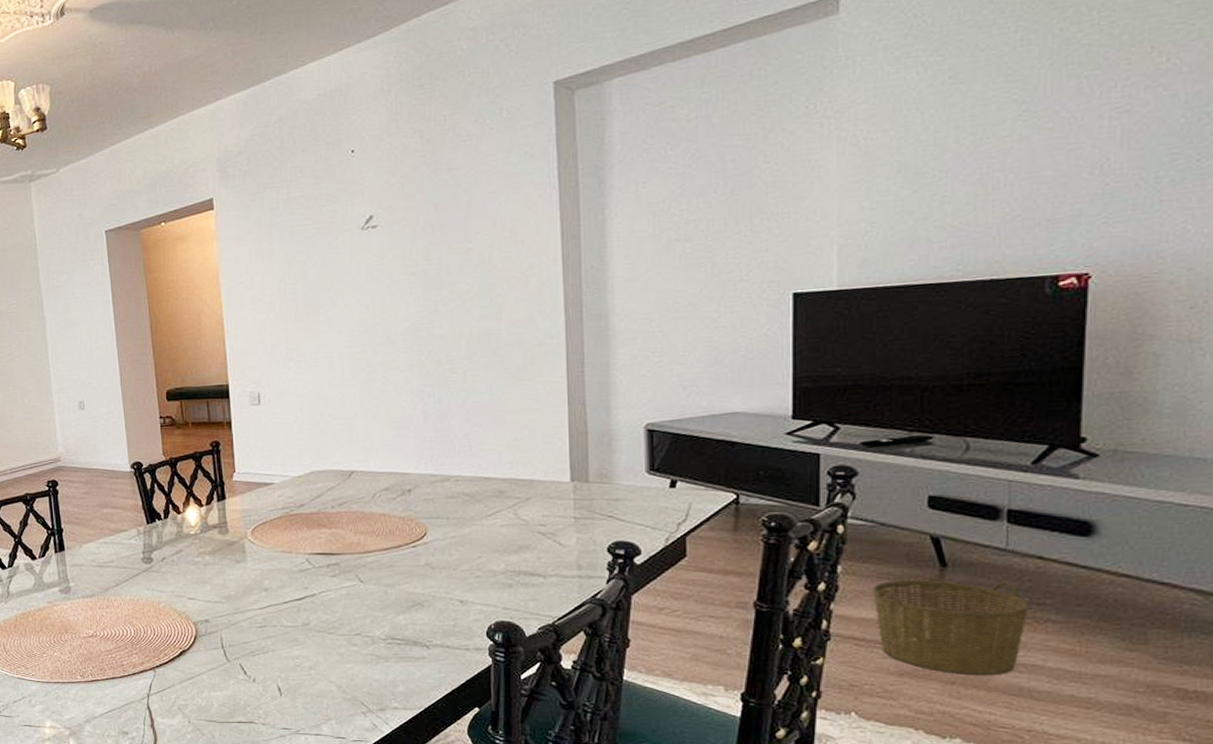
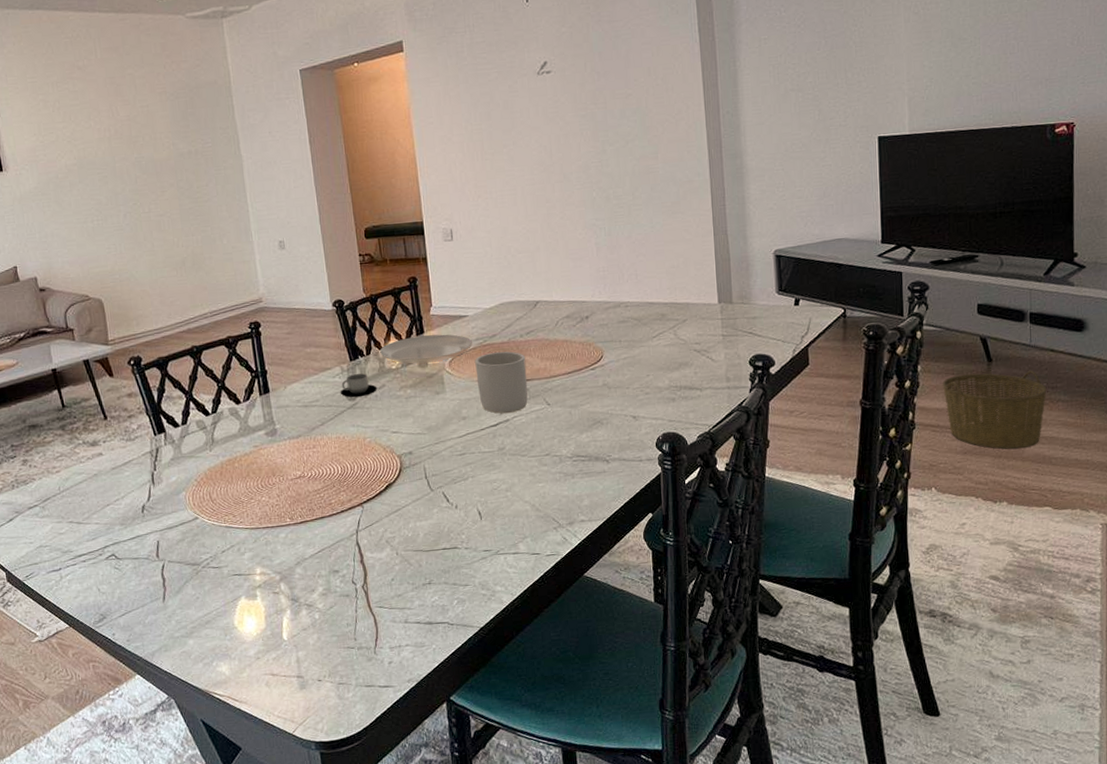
cup: none [135,536,174,561] -> present [340,373,378,398]
plate: none [178,501,279,531] -> present [380,334,473,364]
mug: none [280,523,339,587] -> present [475,351,528,414]

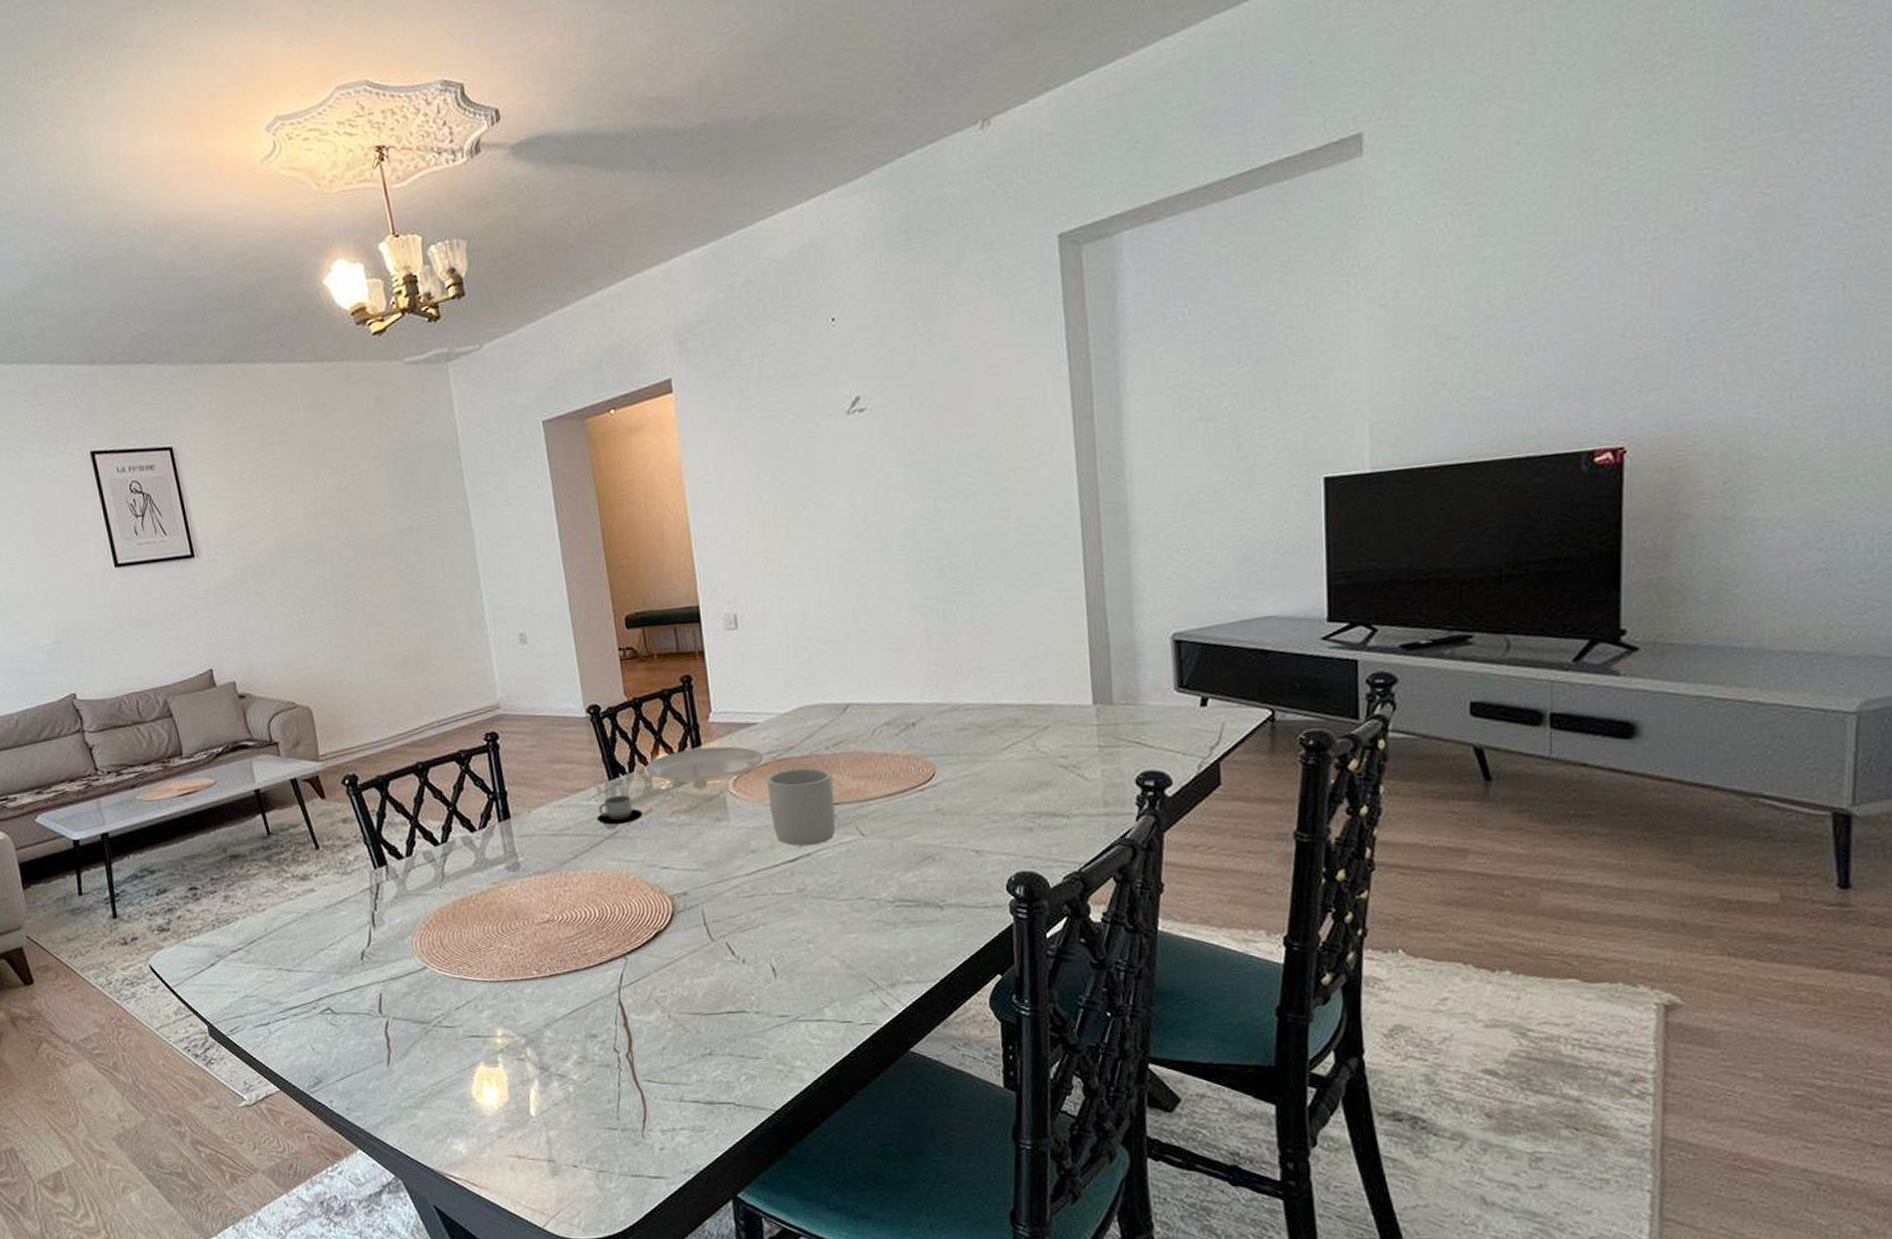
basket: present [942,371,1047,449] -> none [1415,793,1575,900]

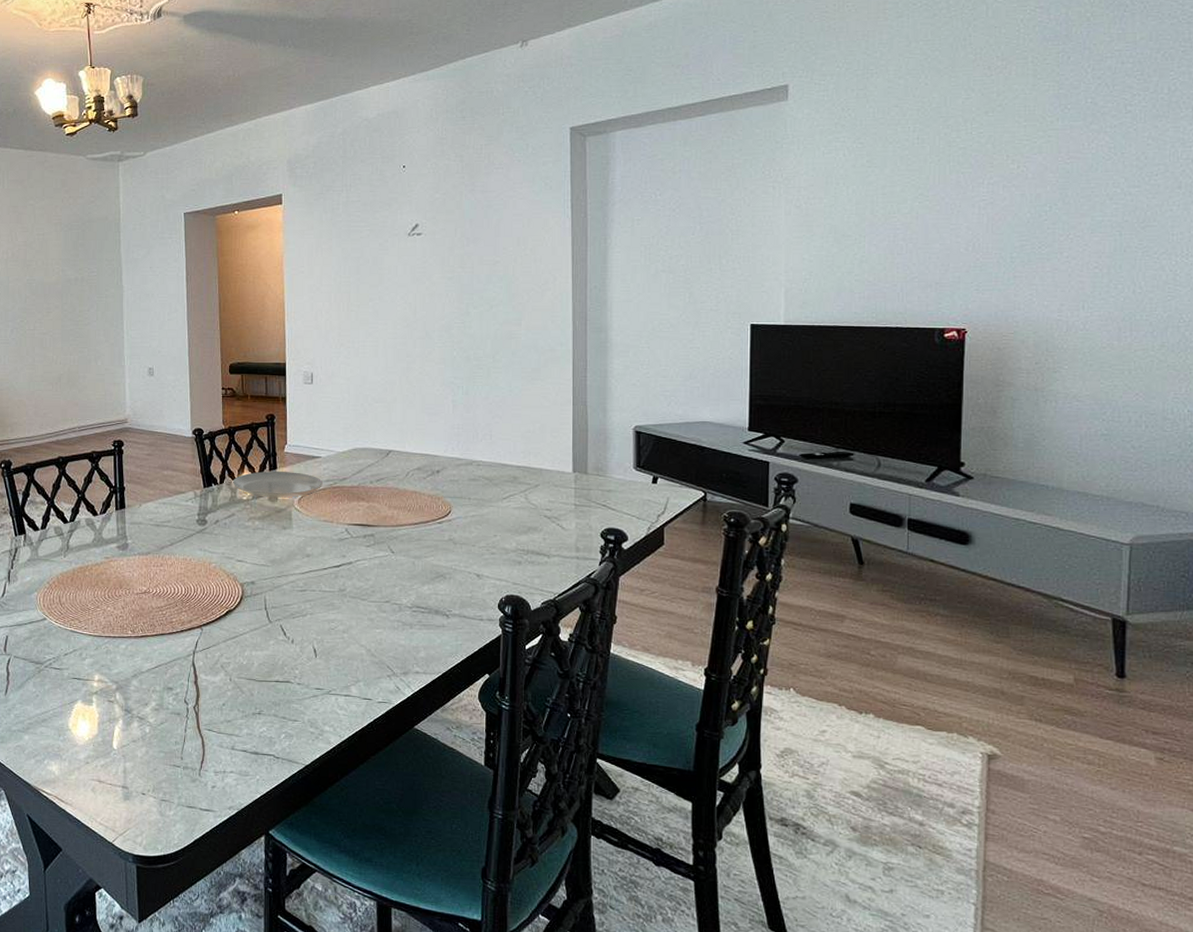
cup: present [596,794,643,825] -> none [191,500,227,523]
mug: present [766,767,836,846] -> none [323,495,374,555]

